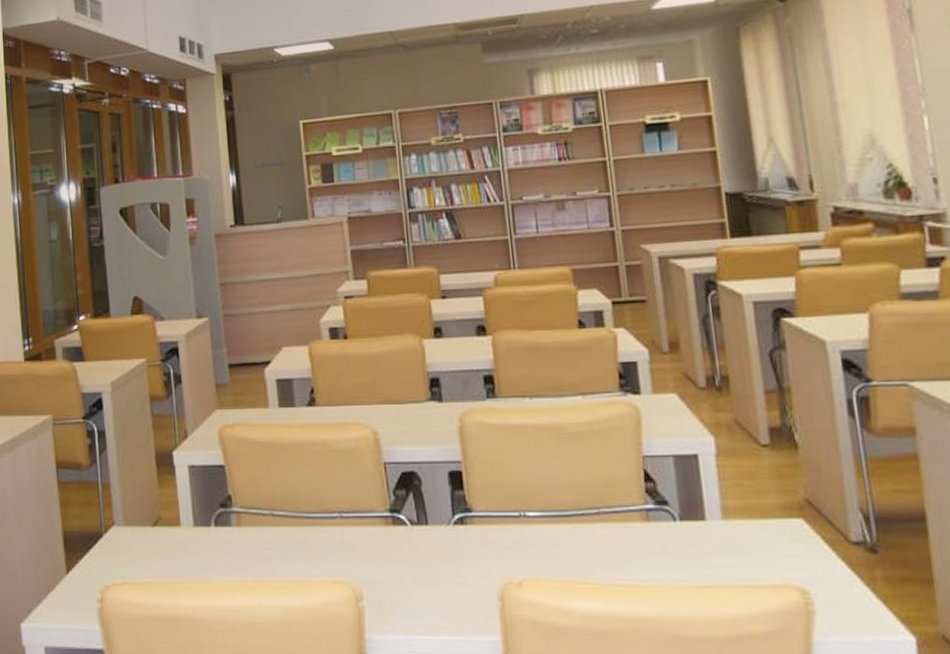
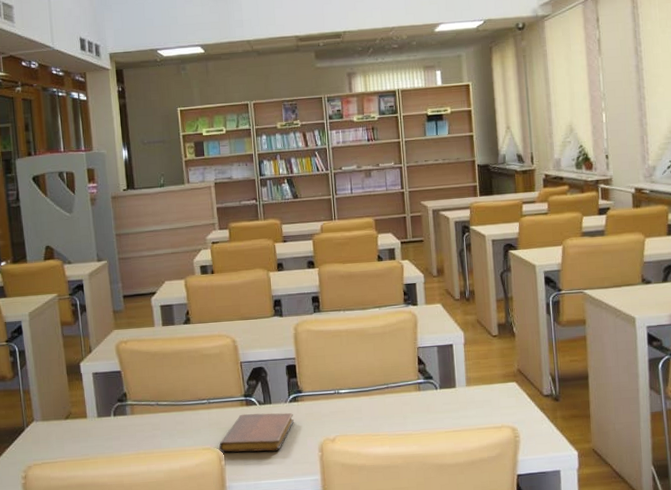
notebook: none [355,536,462,594] -> present [219,412,295,452]

